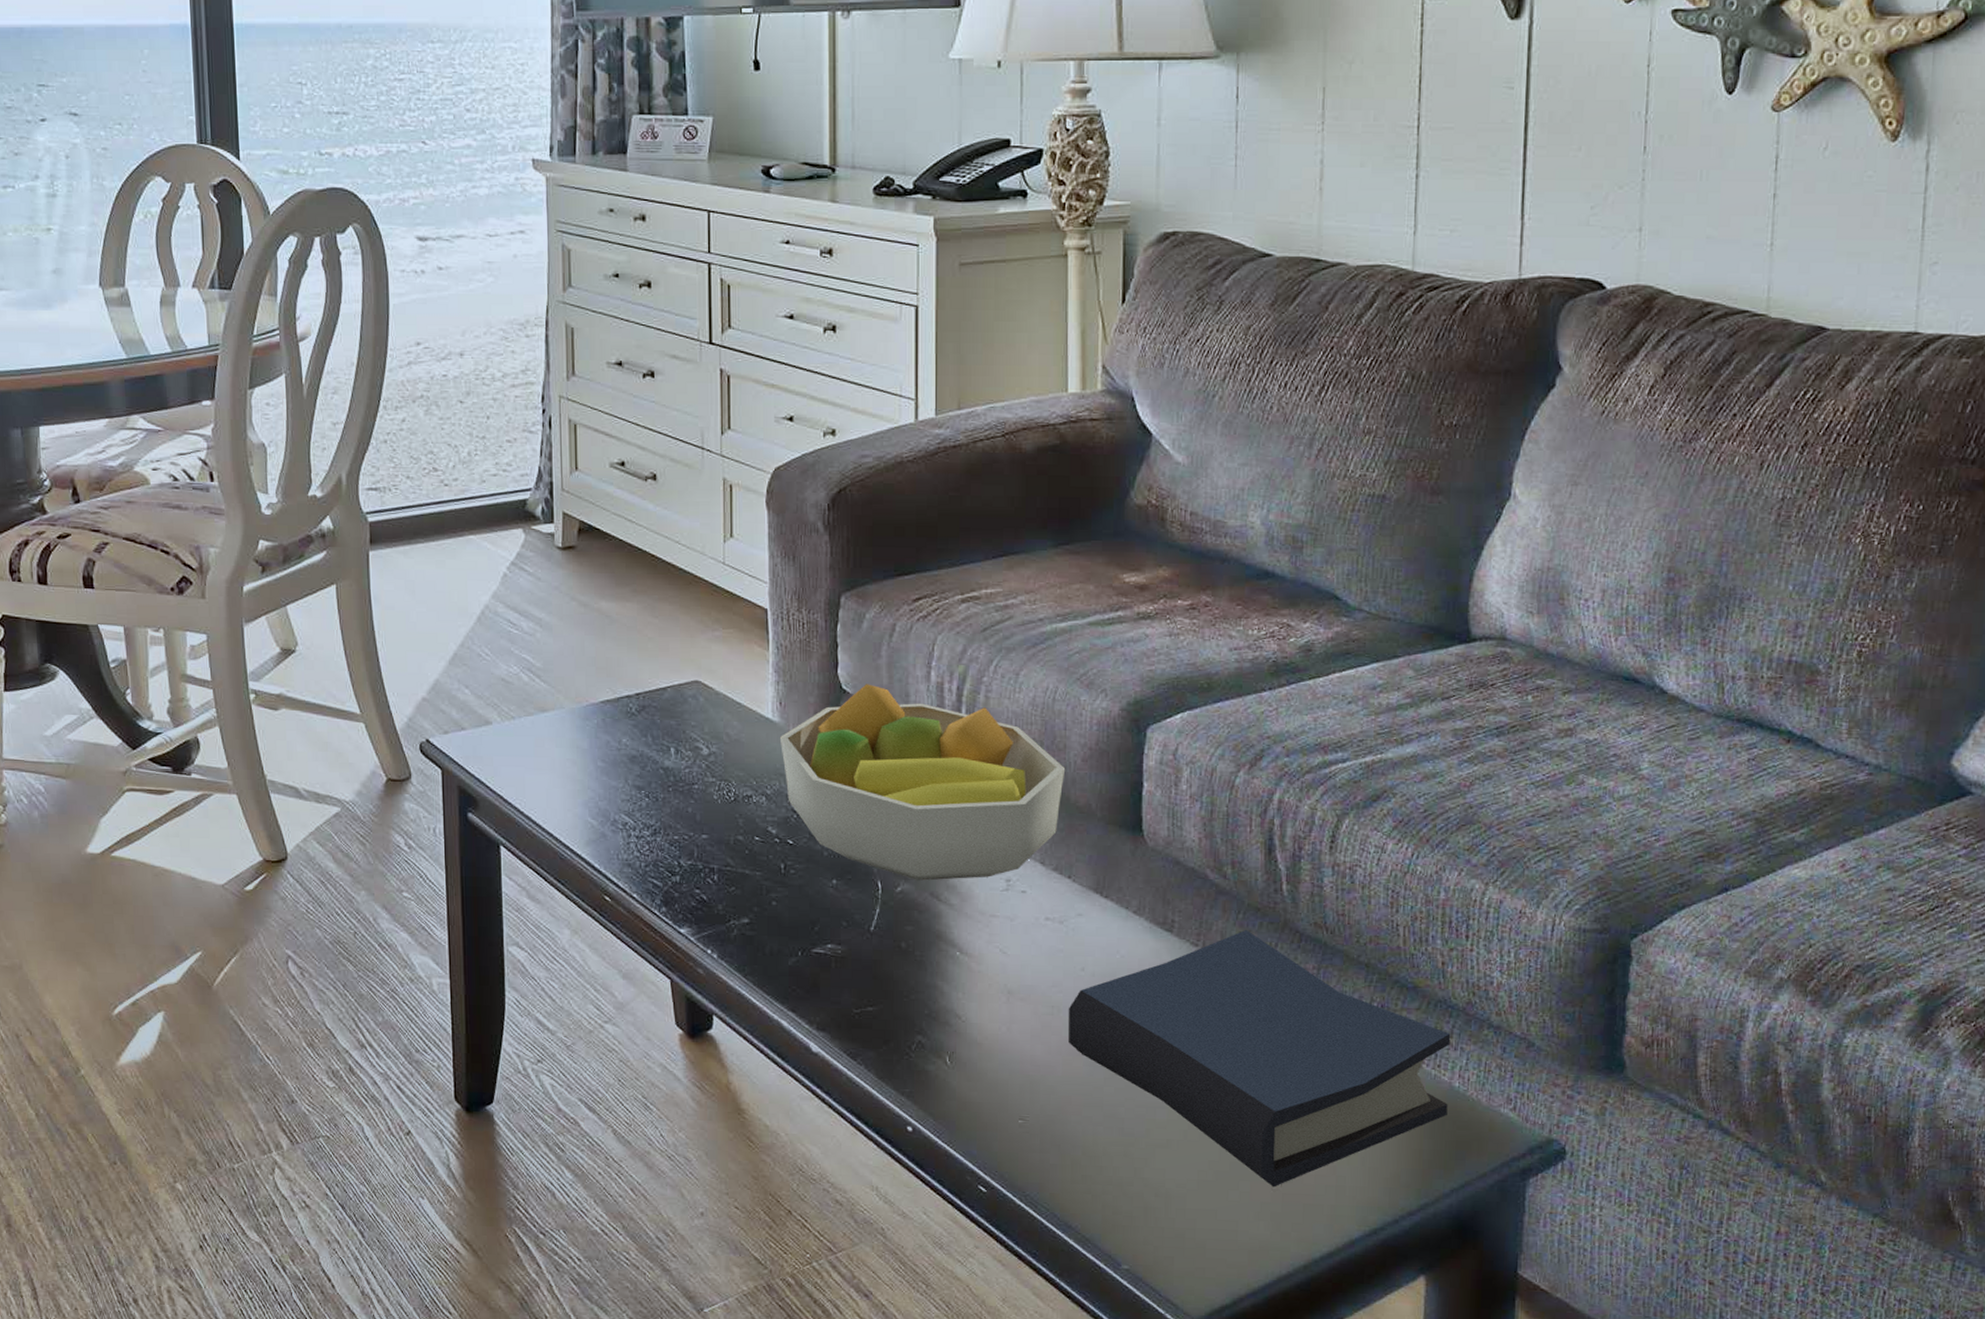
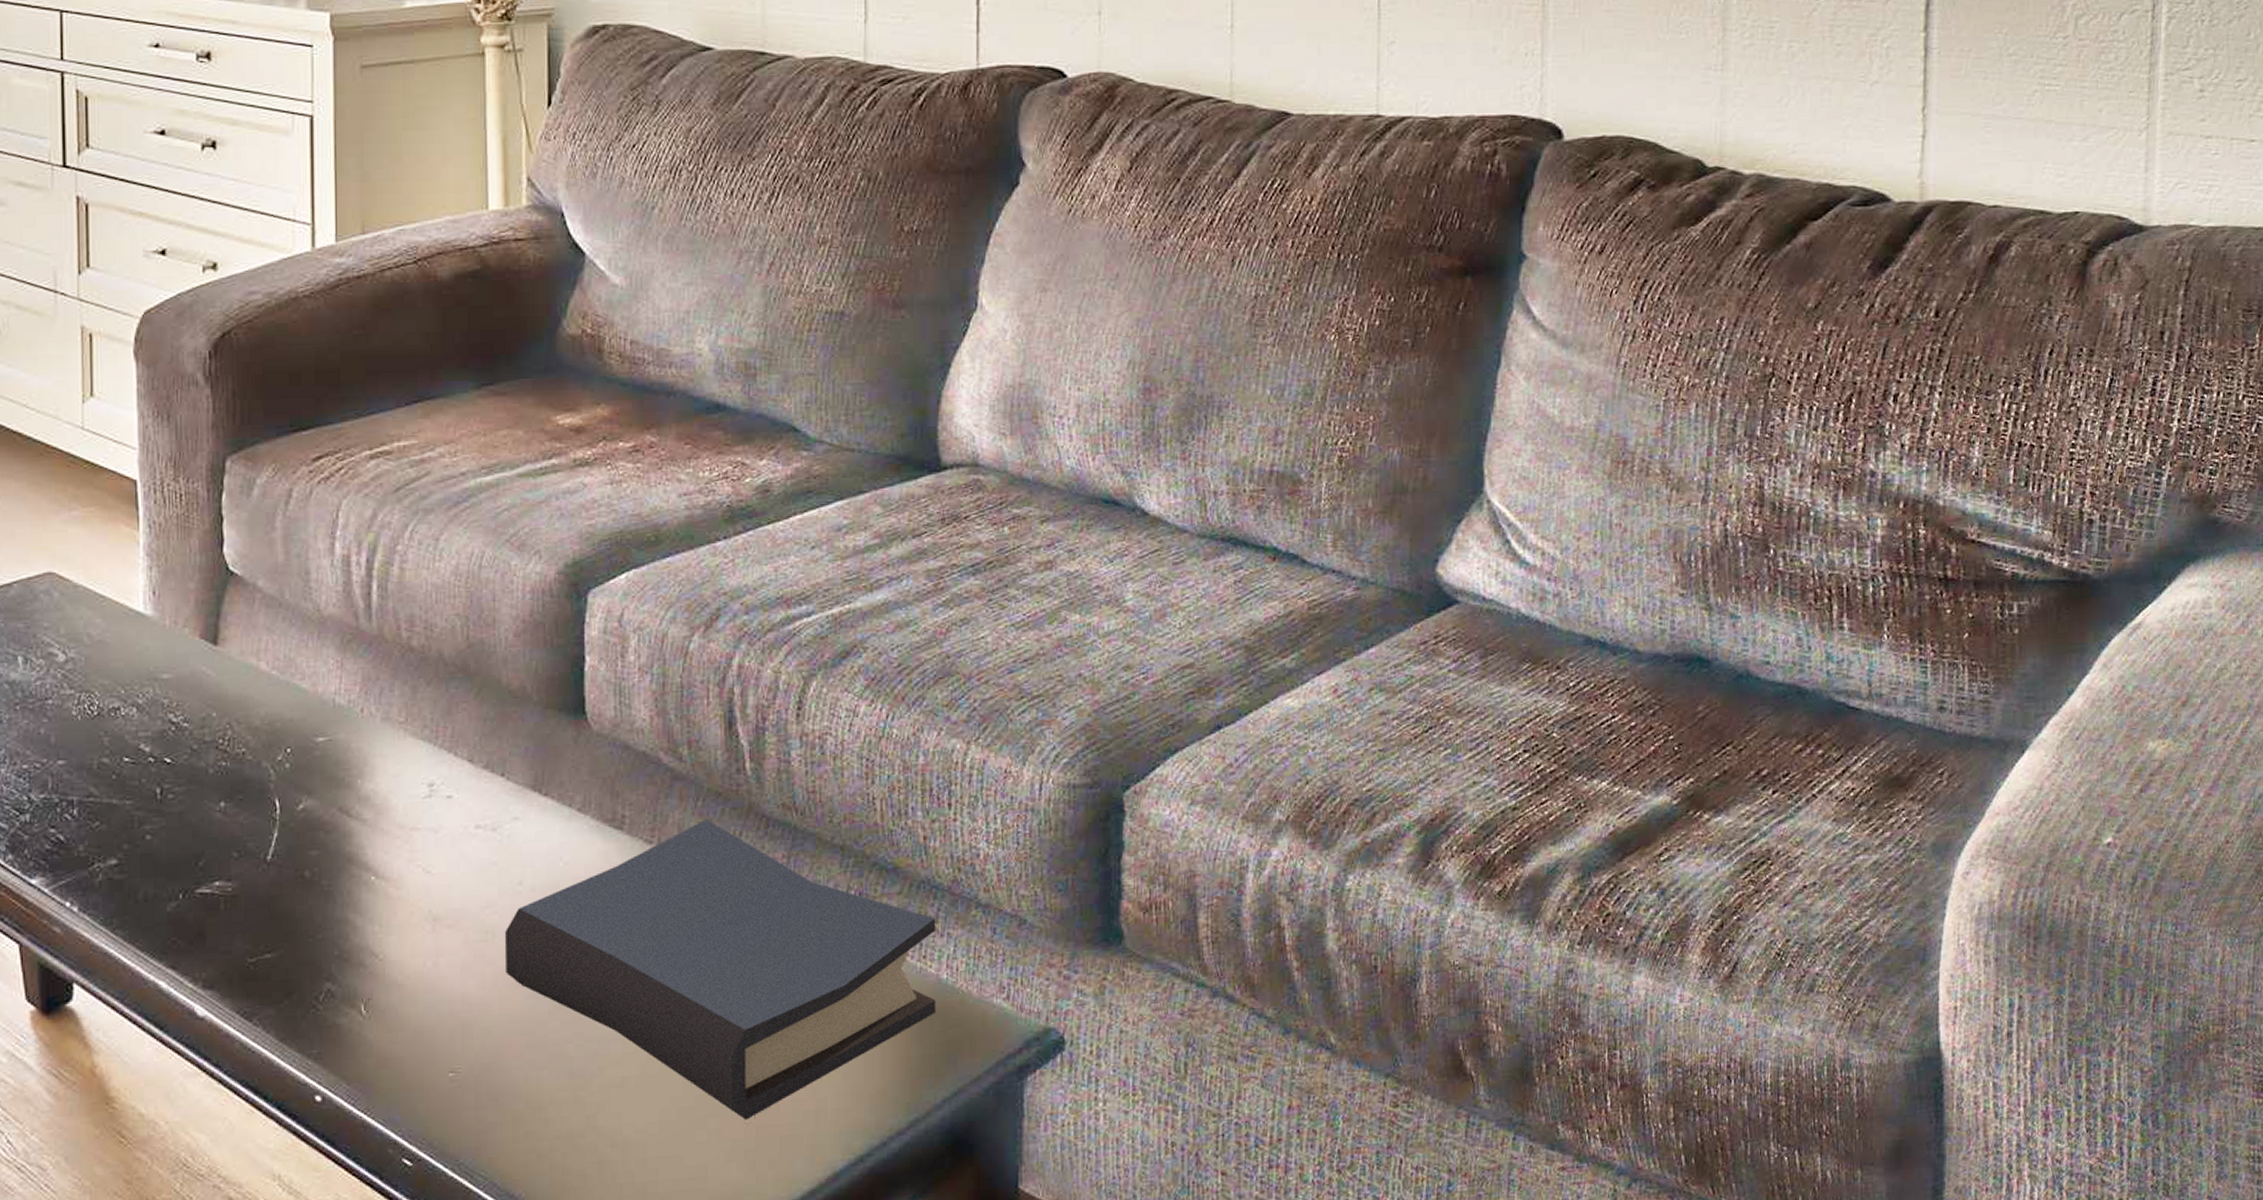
fruit bowl: present [779,684,1066,881] -> none [153,562,496,794]

